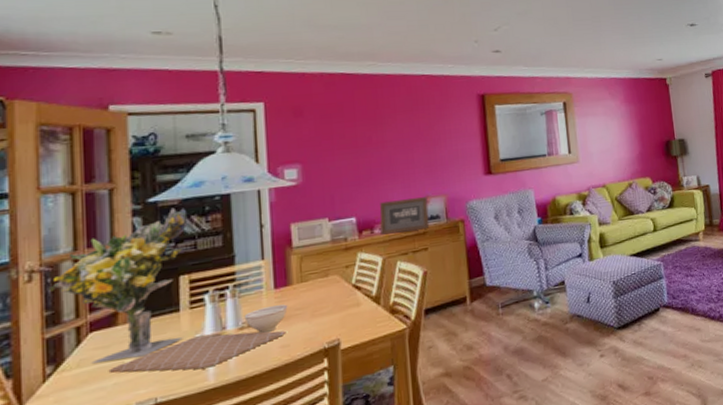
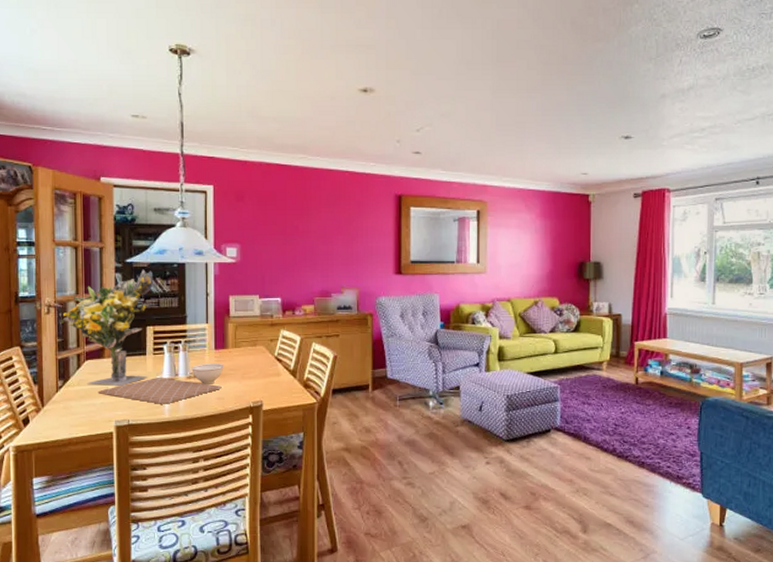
picture frame: present [379,197,430,235] -> none [301,287,342,317]

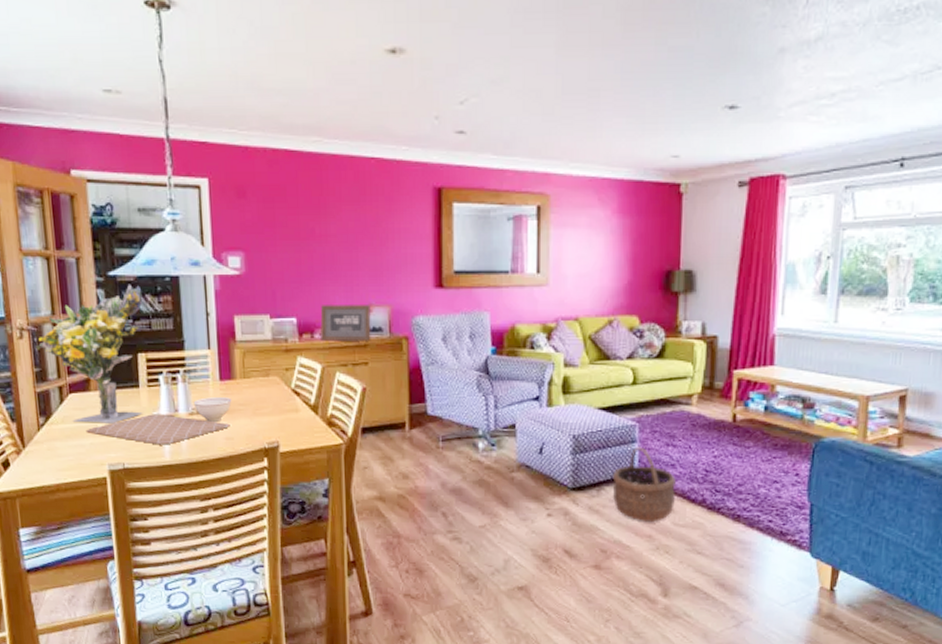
picture frame: none [301,287,342,317] -> present [320,305,371,341]
wicker basket: none [539,405,592,468] -> present [612,447,677,522]

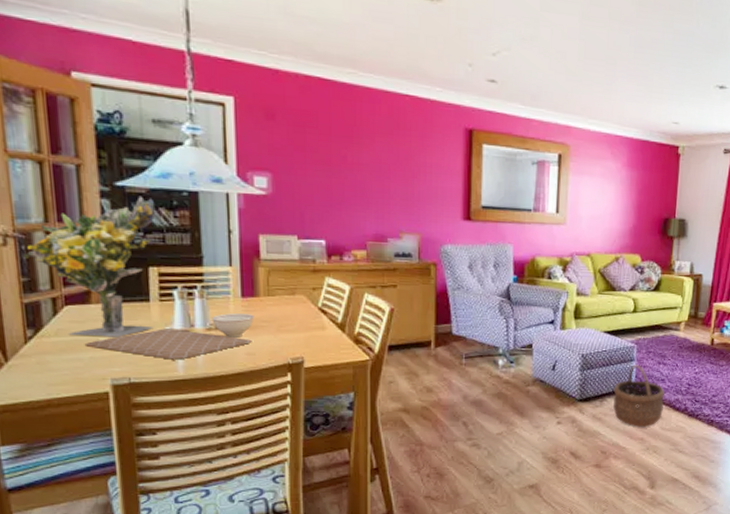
picture frame: present [320,305,371,341] -> none [350,229,401,266]

